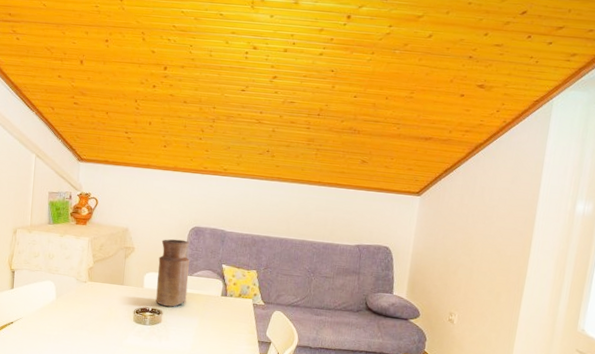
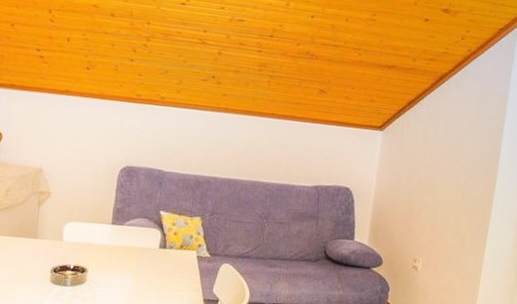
vase: present [156,239,189,307] -> none [78,181,120,263]

